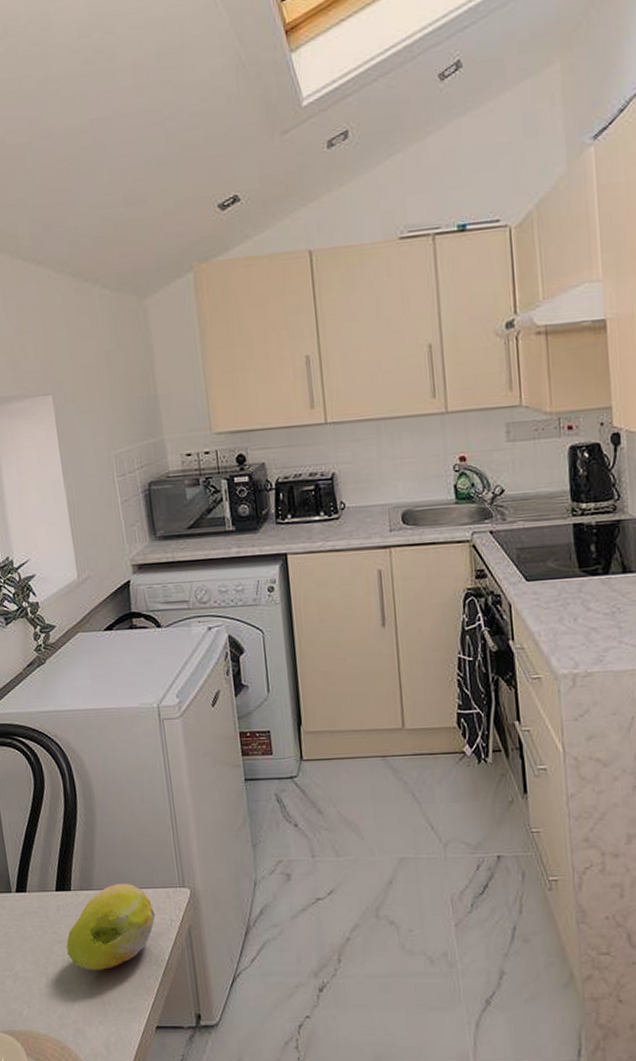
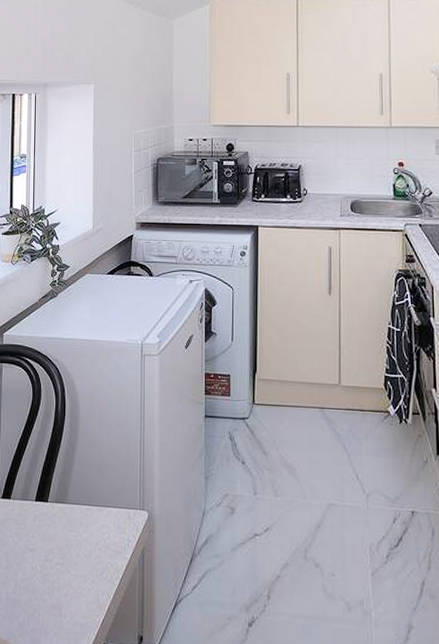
fruit: present [66,883,155,970] -> none [36,499,115,582]

